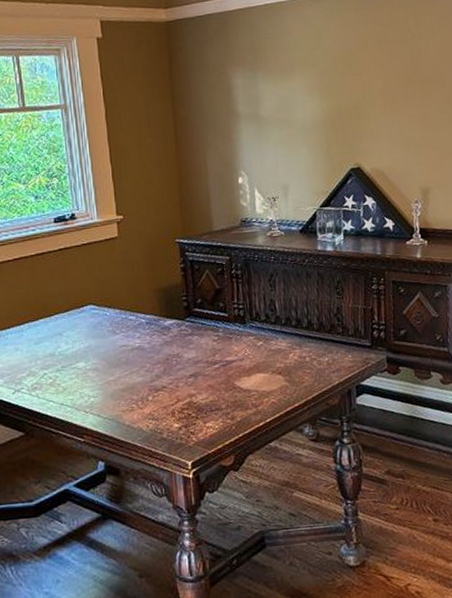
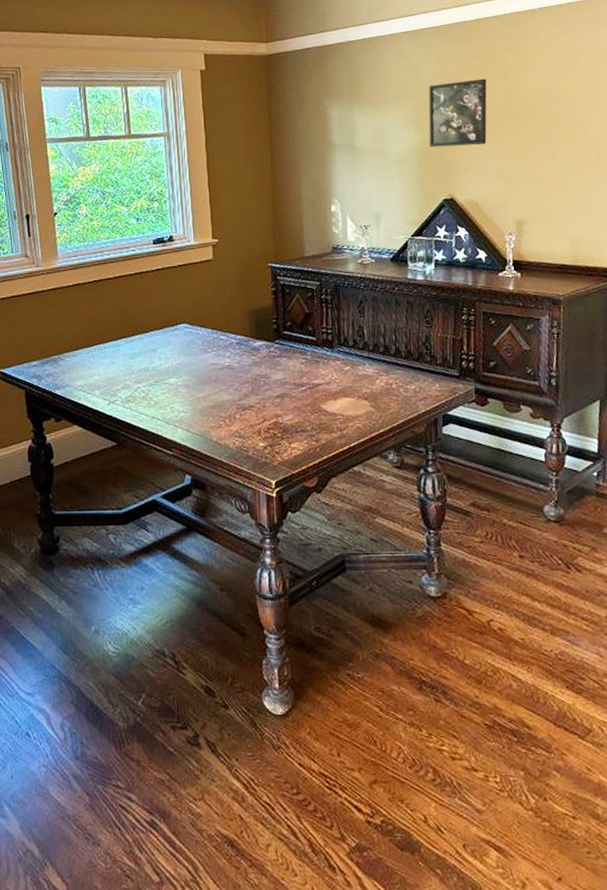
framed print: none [332,45,391,116] -> present [428,78,487,148]

